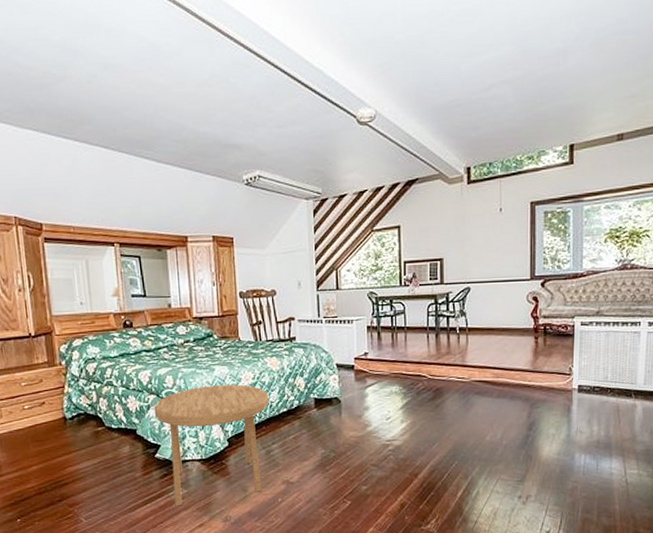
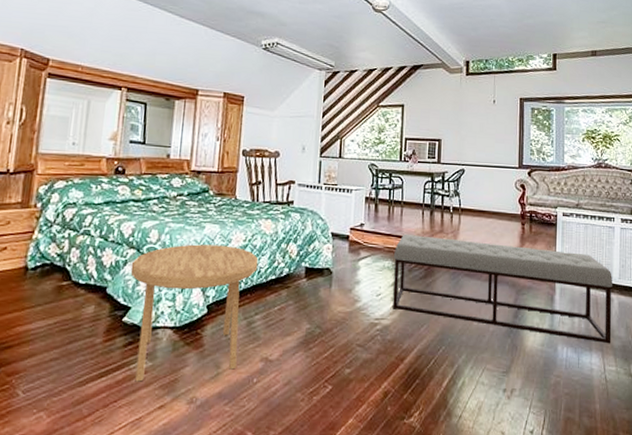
bench: none [400,359,637,449] -> present [393,235,613,344]

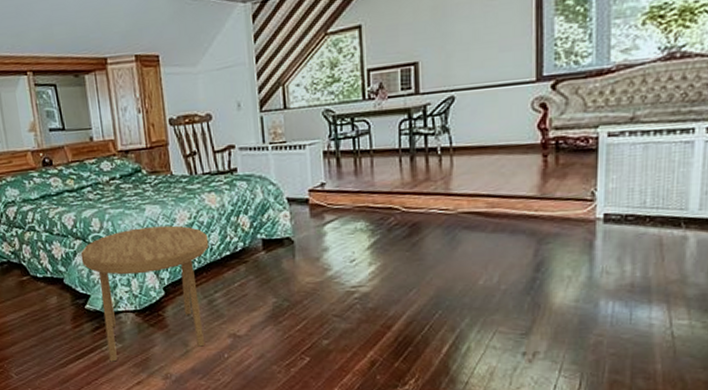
bench: present [393,235,613,344] -> none [366,183,689,294]

